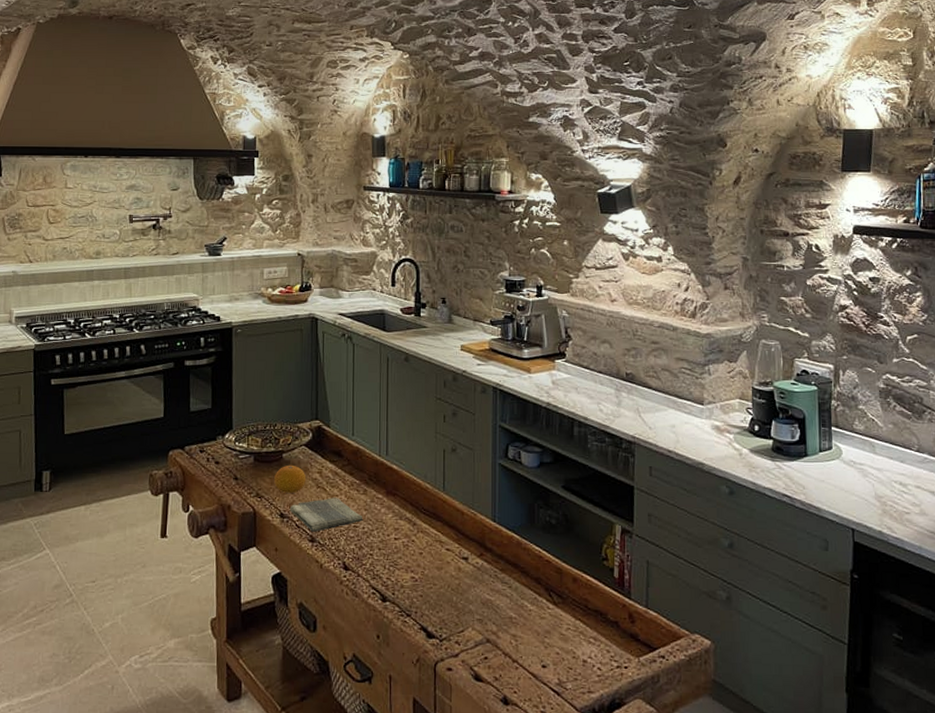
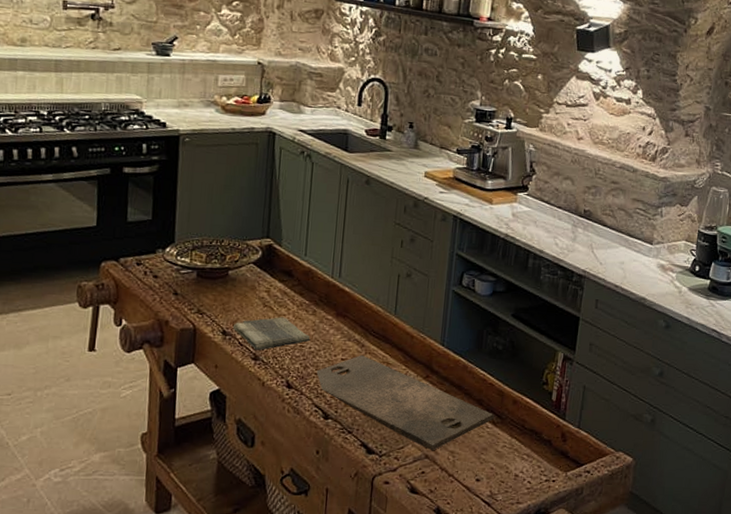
fruit: present [274,464,306,493] -> none [218,282,252,311]
cutting board: none [371,533,554,635] -> present [316,354,494,451]

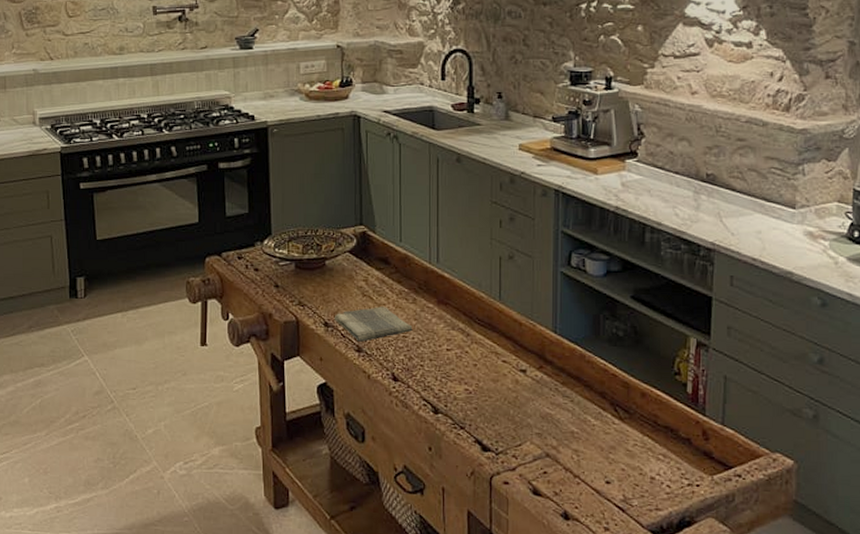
cutting board: present [316,354,494,451] -> none [422,344,620,449]

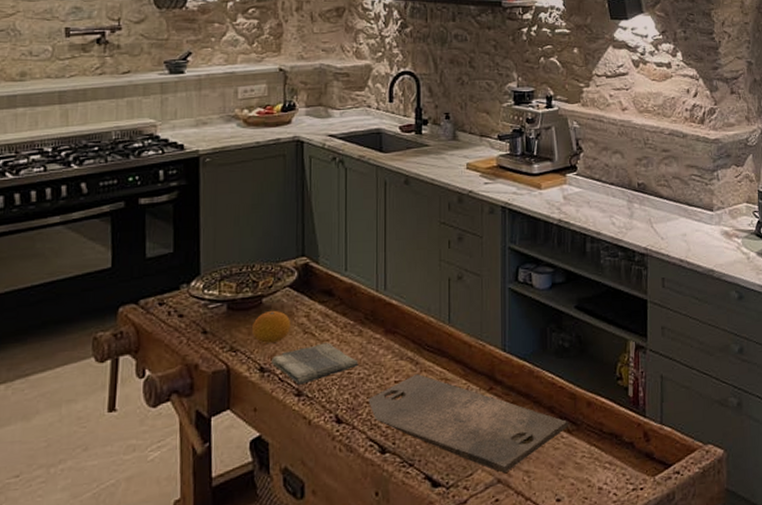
fruit: none [317,272,350,301] -> present [252,310,290,343]
cutting board: none [422,344,620,449] -> present [368,373,568,474]

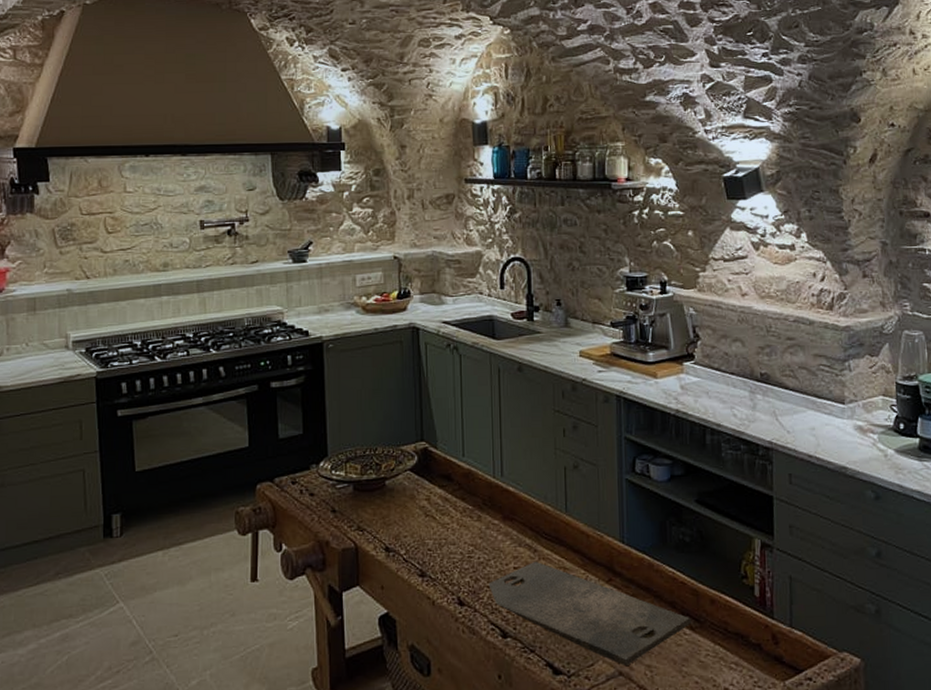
fruit: present [252,310,290,343] -> none [377,492,412,524]
dish towel: present [272,342,359,385] -> none [396,526,478,566]

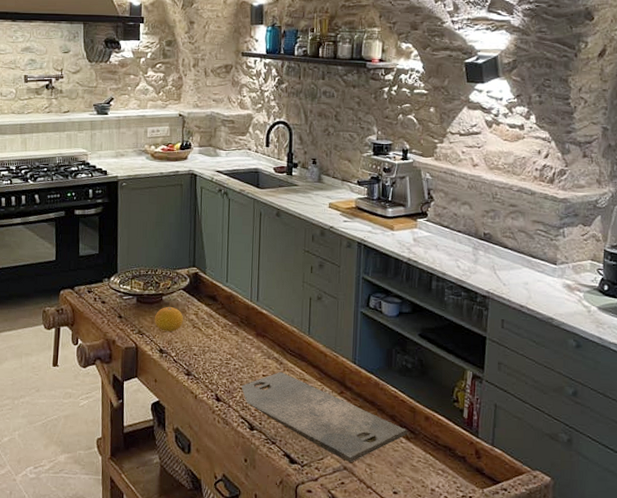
fruit: none [377,492,412,524] -> present [155,306,183,332]

